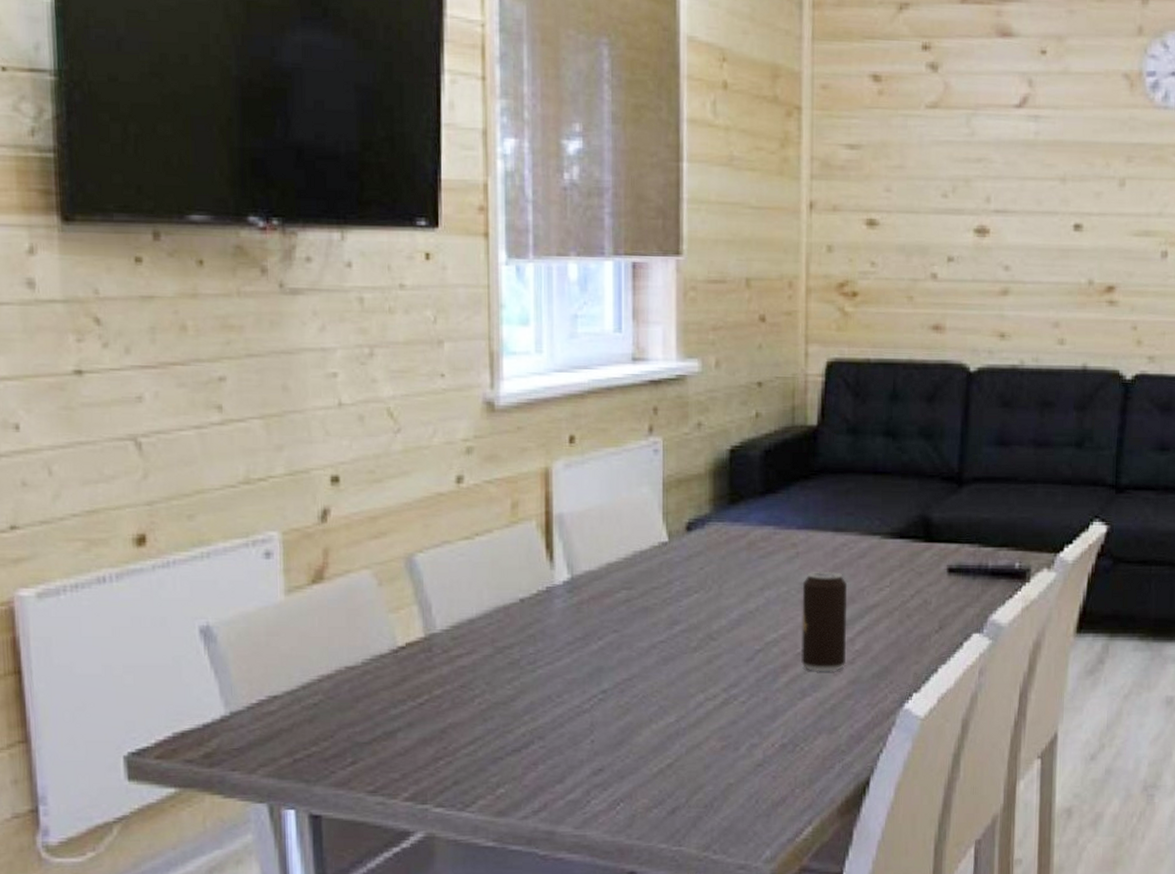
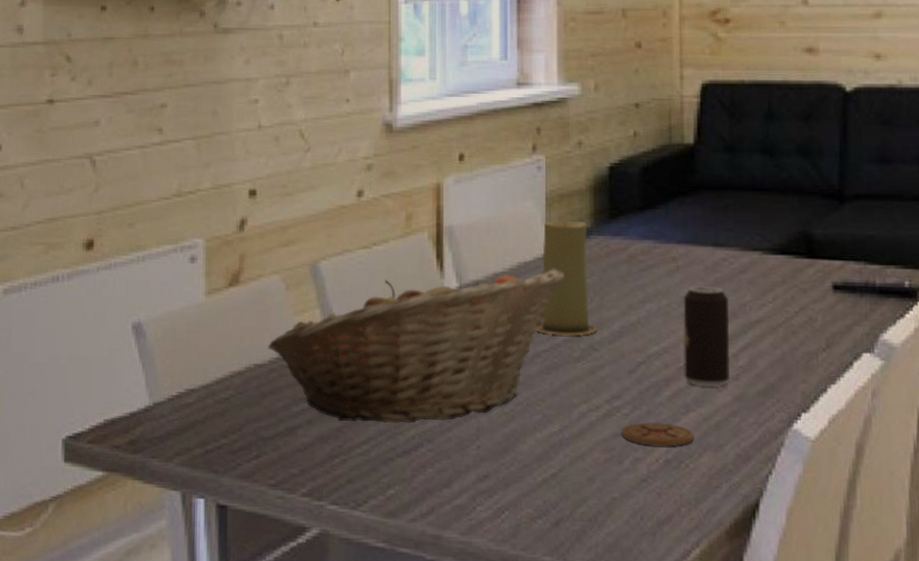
fruit basket: none [360,557,682,723] -> present [268,268,565,424]
candle: none [653,507,715,626] -> present [537,221,597,336]
coaster: none [739,708,810,731] -> present [622,422,695,447]

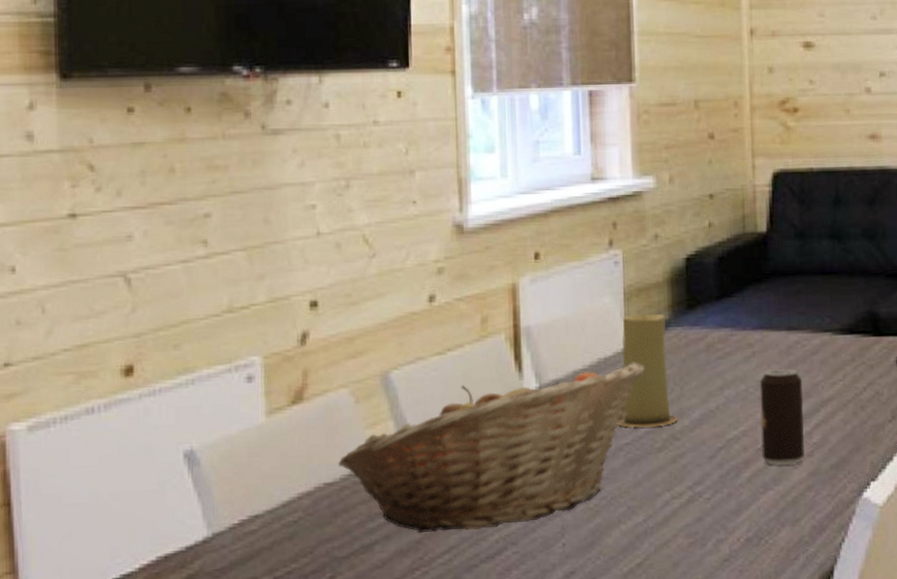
coaster: present [622,422,695,447] -> none [704,503,773,527]

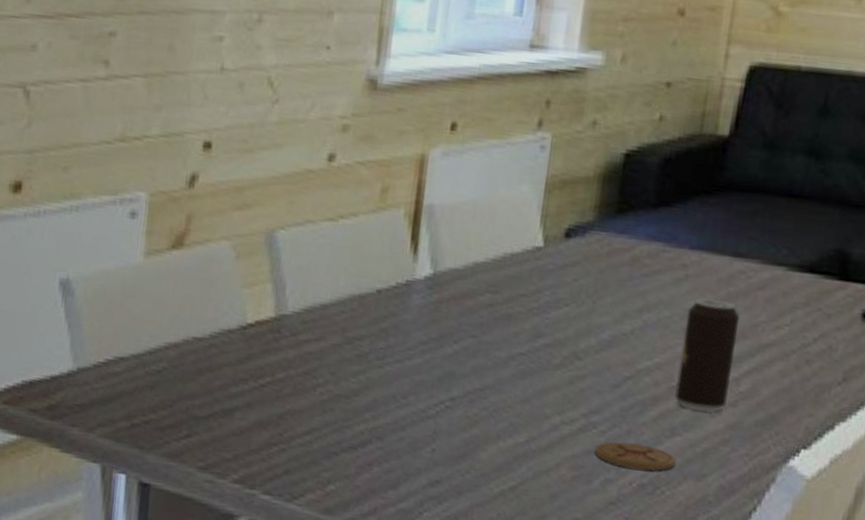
fruit basket: present [338,362,645,534] -> none [210,257,555,418]
candle: present [618,313,678,428] -> none [515,209,590,341]
coaster: none [704,503,773,527] -> present [595,442,677,471]

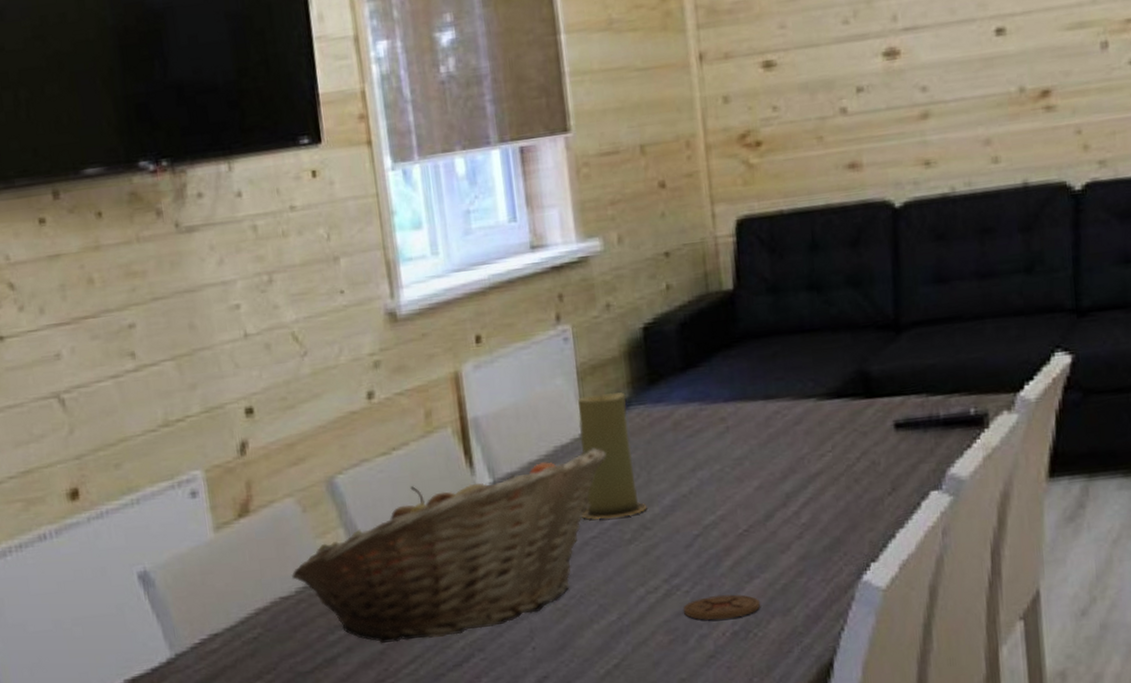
fruit basket: none [210,257,555,418] -> present [292,447,607,644]
candle: none [515,209,590,341] -> present [577,392,647,520]
beverage can: present [675,298,741,413] -> none [736,442,794,552]

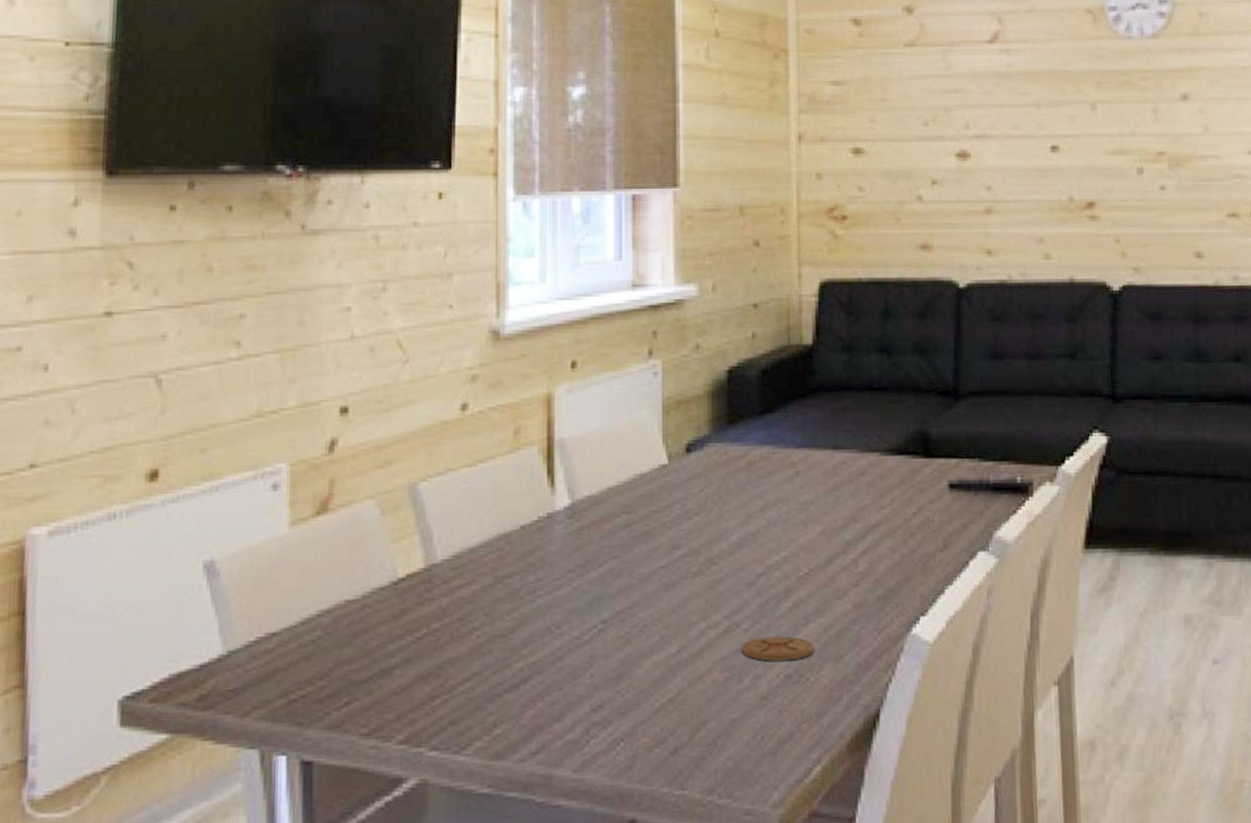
fruit basket: present [292,447,607,644] -> none [361,479,682,658]
candle: present [577,392,647,520] -> none [653,428,716,550]

